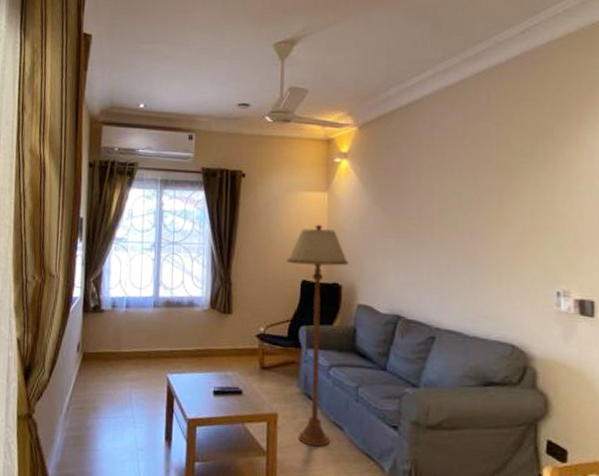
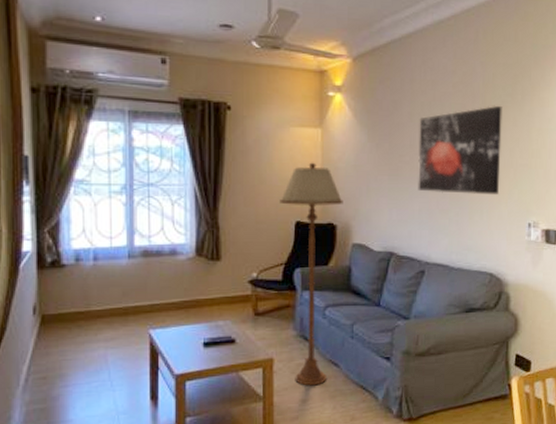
wall art: none [426,166,521,260] -> present [418,105,502,195]

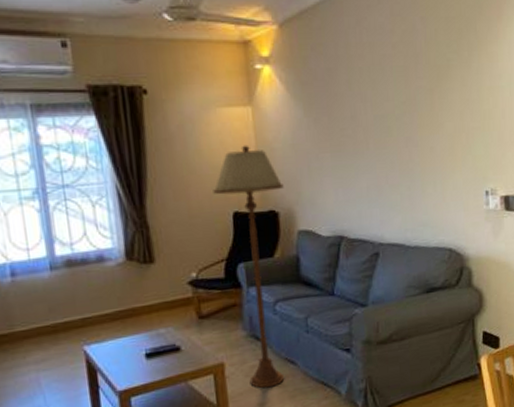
wall art: present [418,105,502,195] -> none [359,64,452,167]

